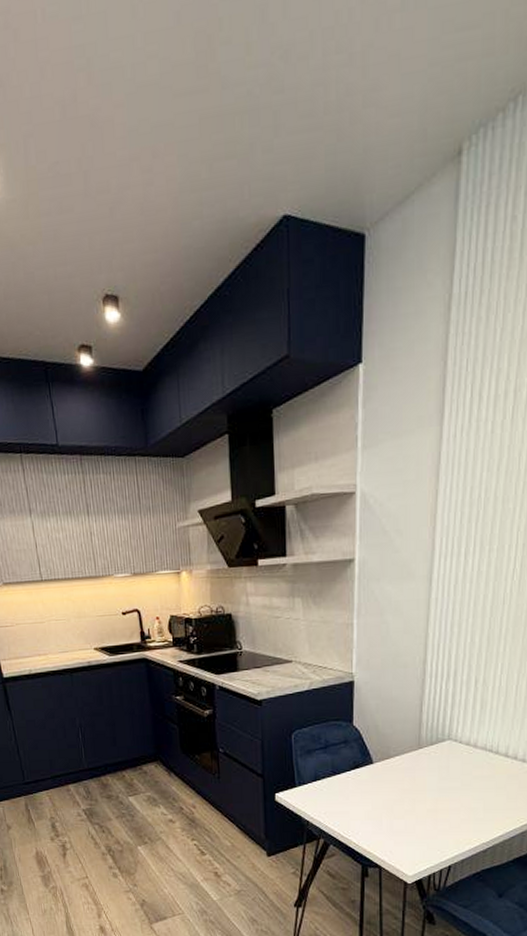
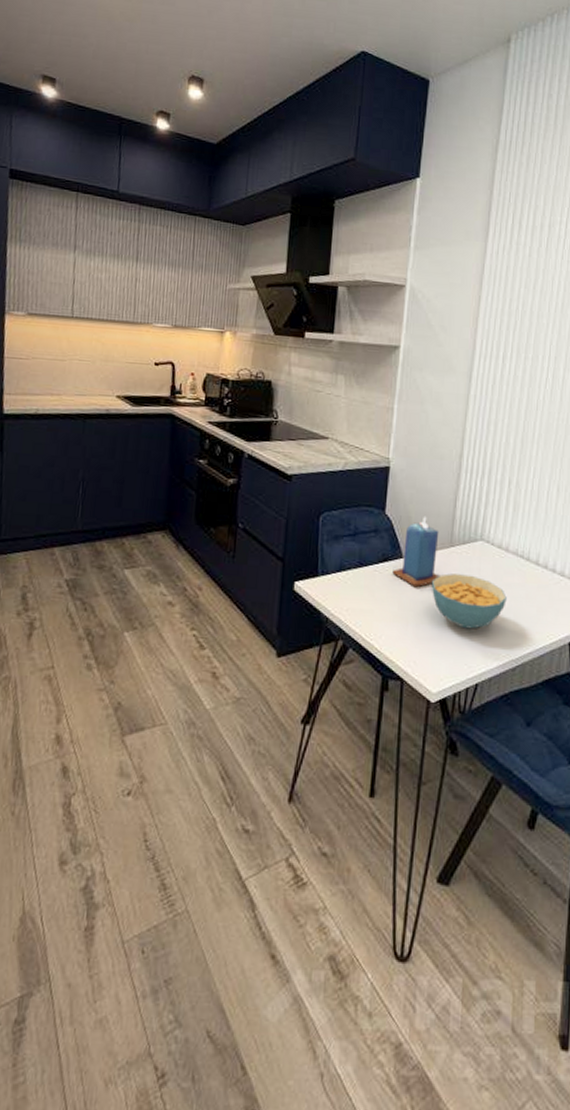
candle: none [364,723,410,789] -> present [392,516,440,588]
cereal bowl: none [402,772,476,820] -> present [431,573,507,629]

